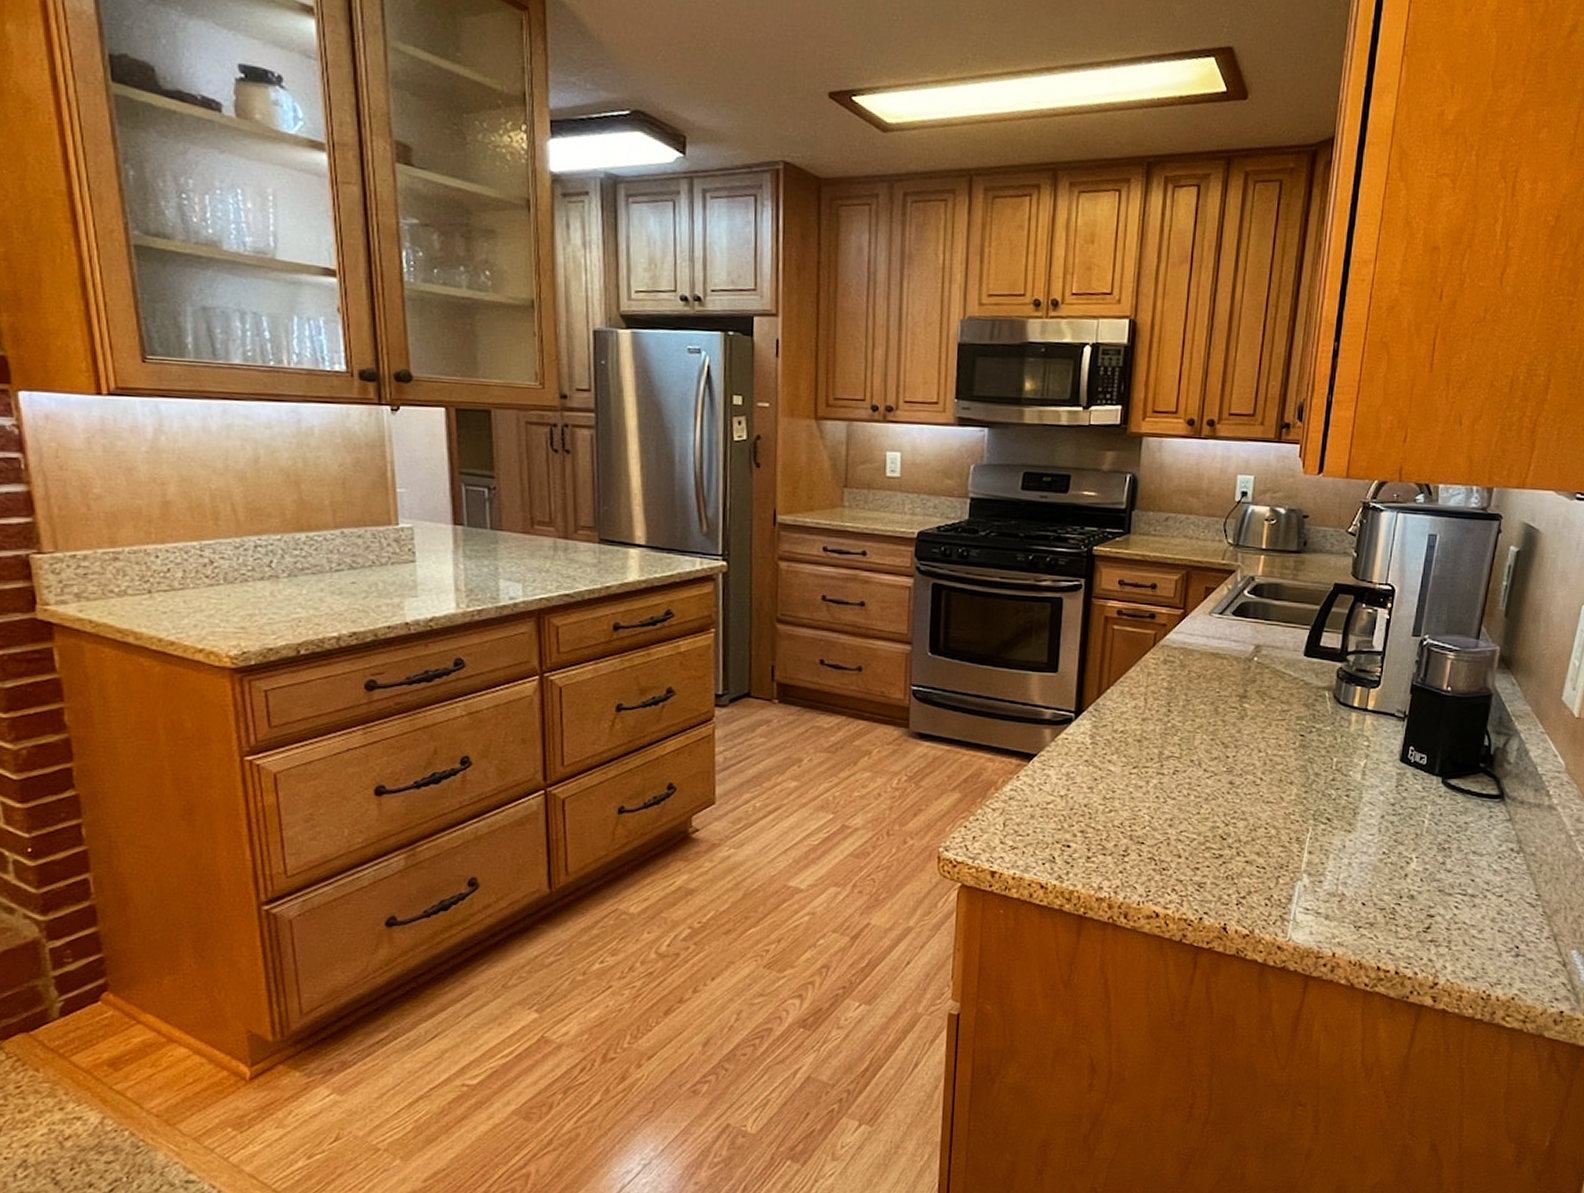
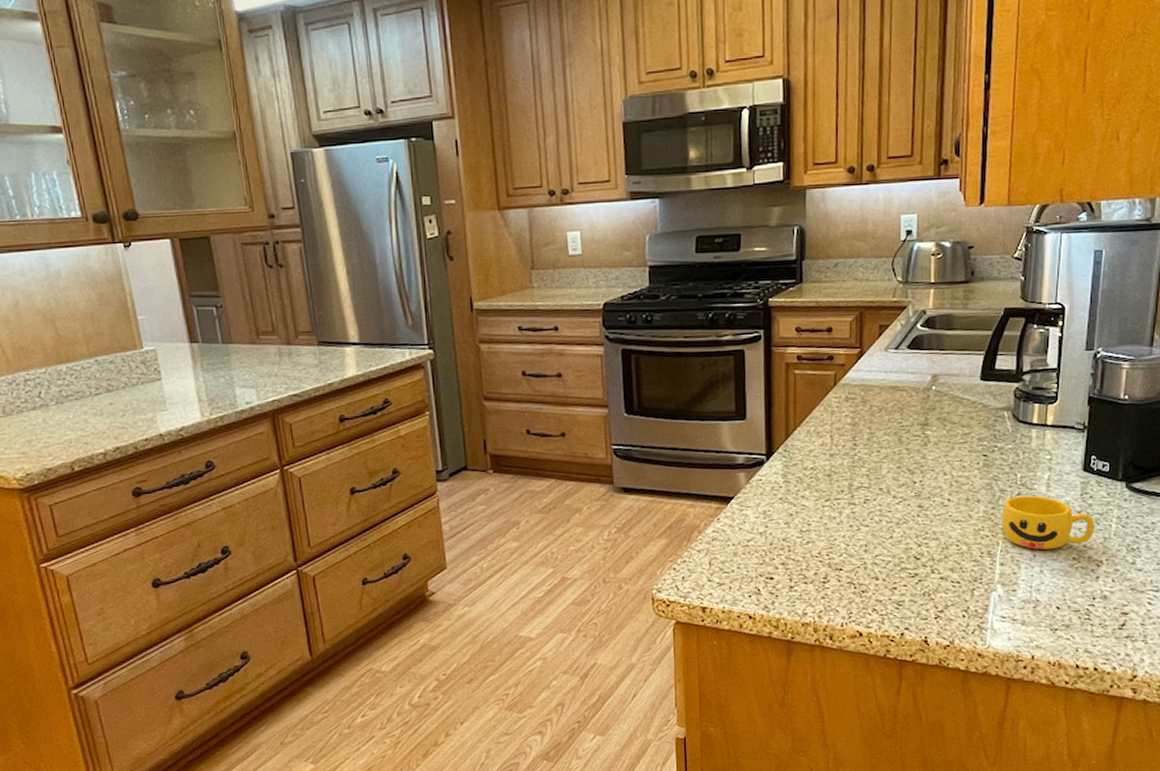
cup: none [1313,781,1408,842] -> present [1001,495,1095,550]

